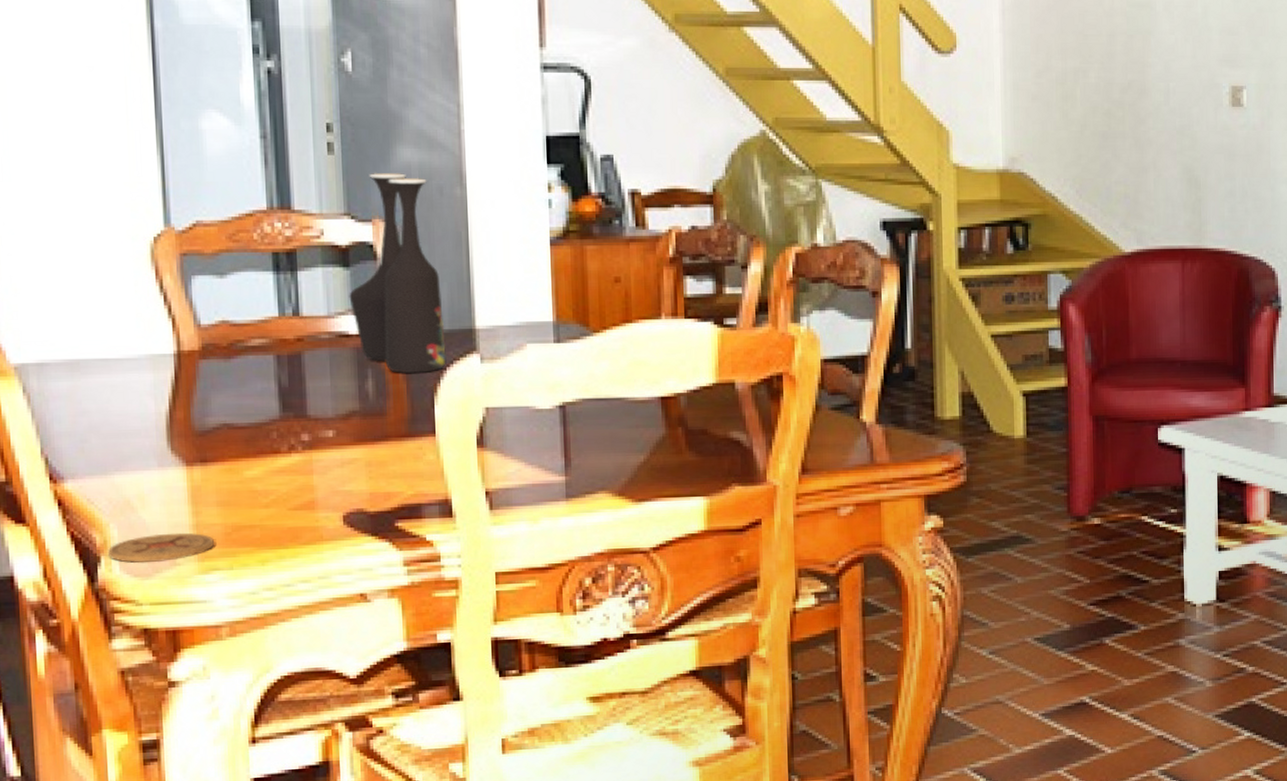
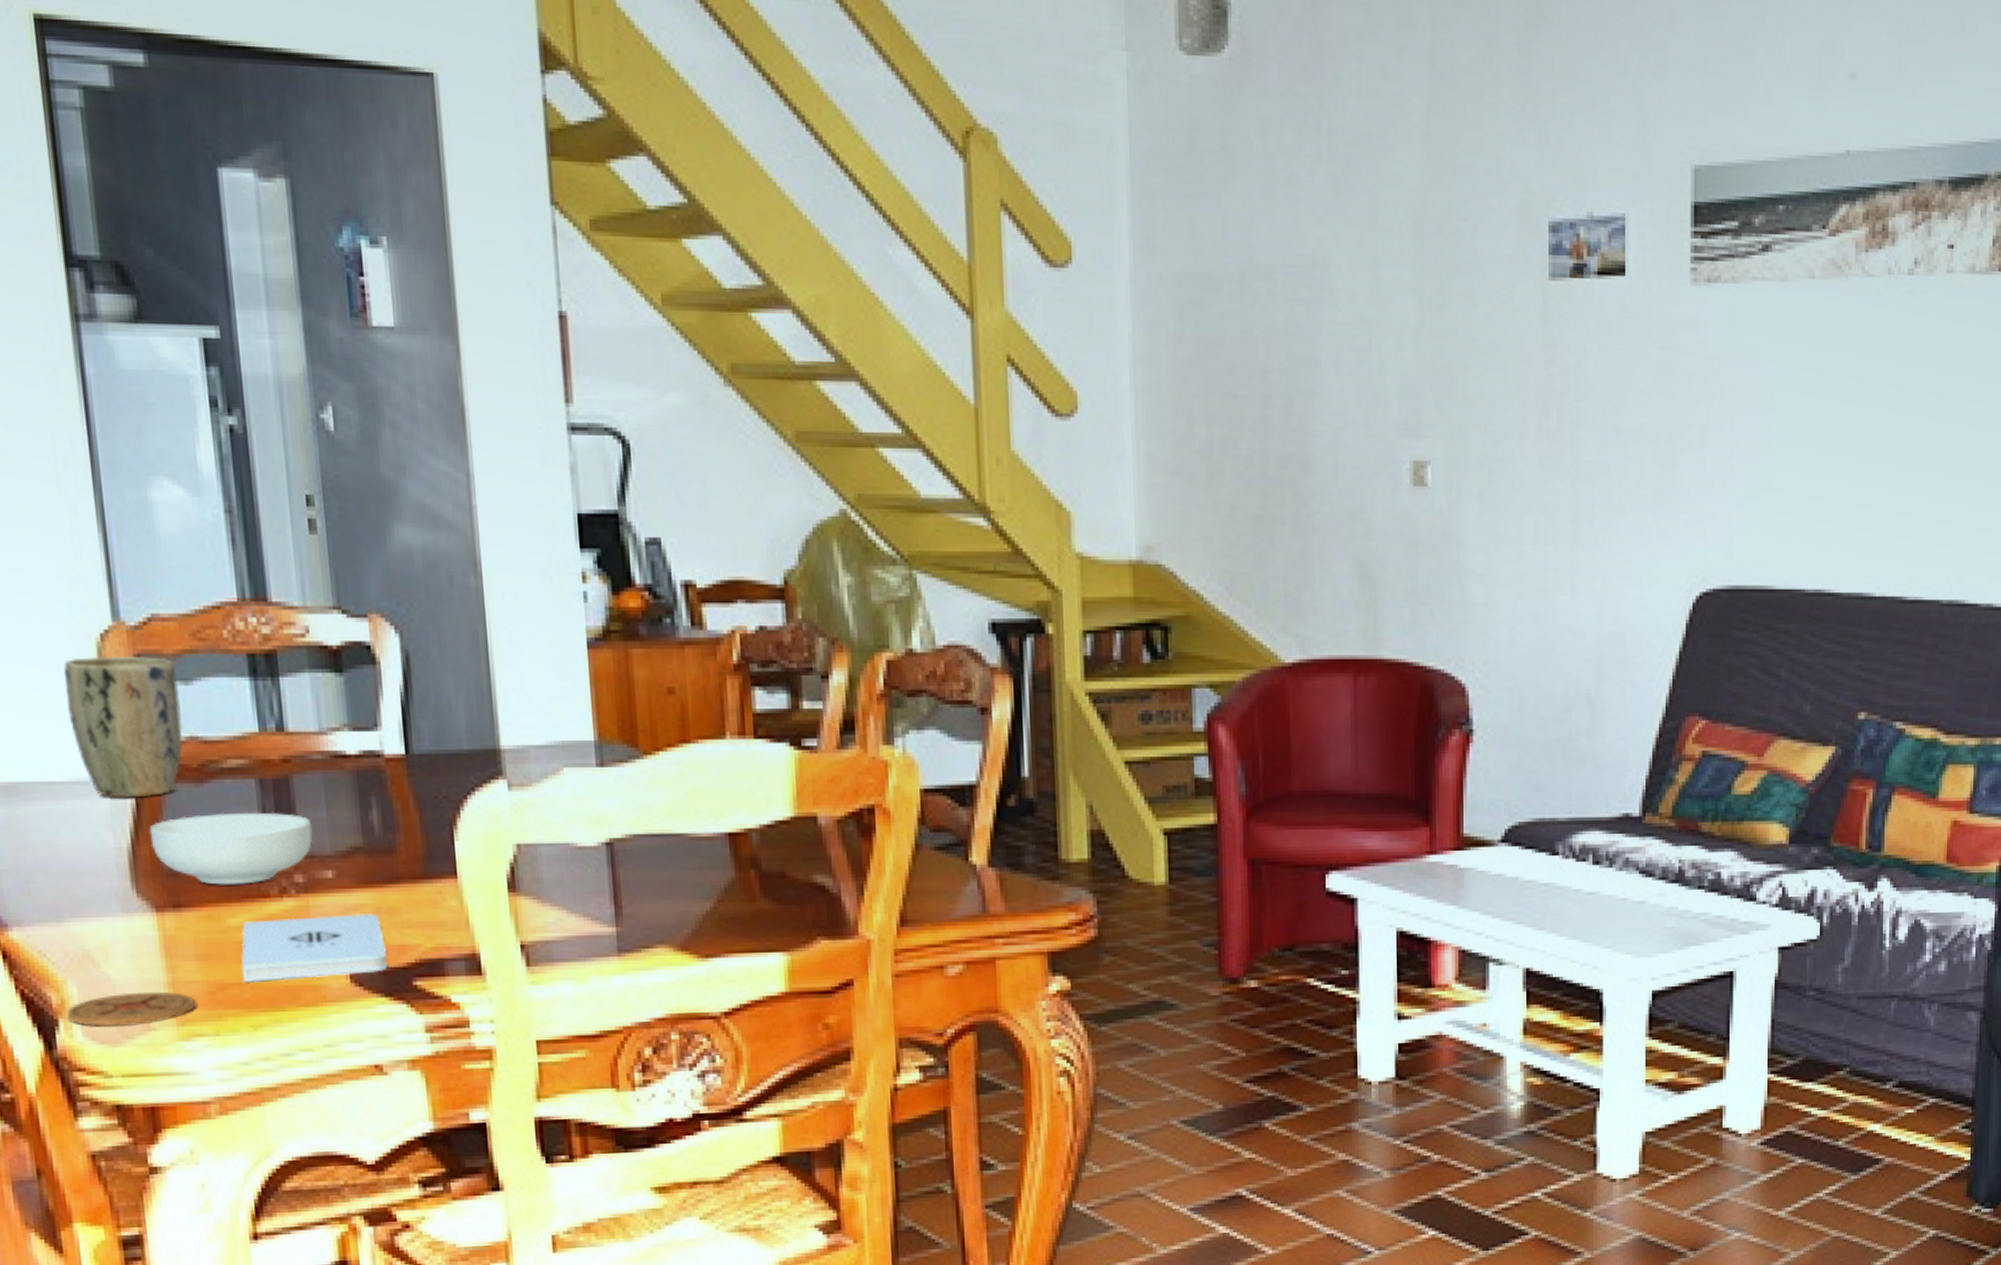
plant pot: none [123,255,216,372] -> present [64,656,183,798]
cereal bowl: none [184,383,319,443] -> present [149,813,313,885]
notepad: none [253,466,375,526] -> present [241,914,387,984]
vase: present [349,172,446,374] -> none [343,556,467,803]

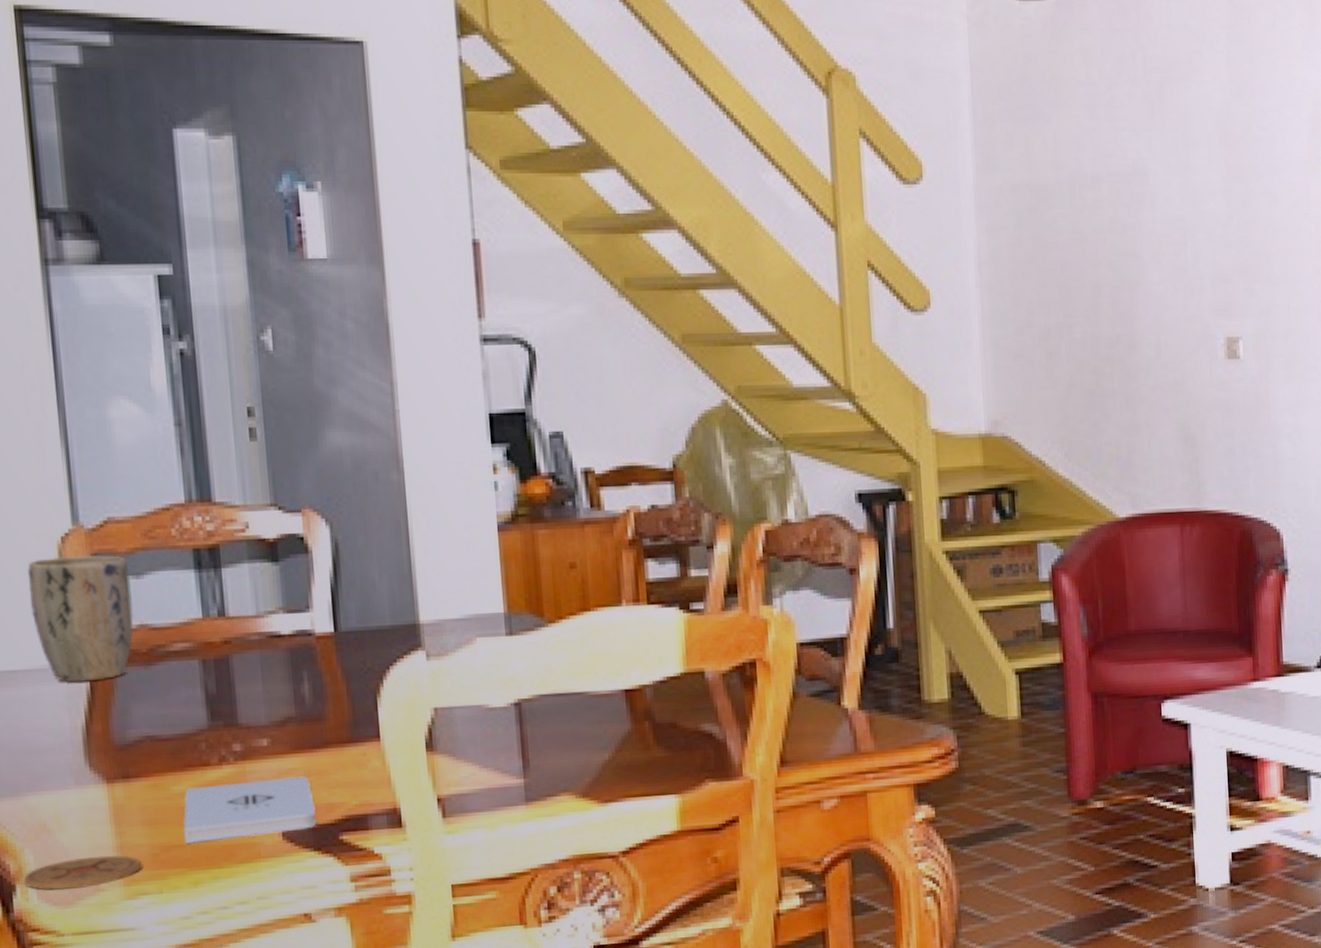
cereal bowl: present [149,813,313,885] -> none [102,689,250,757]

